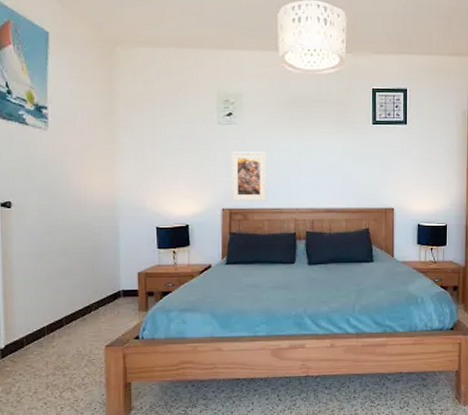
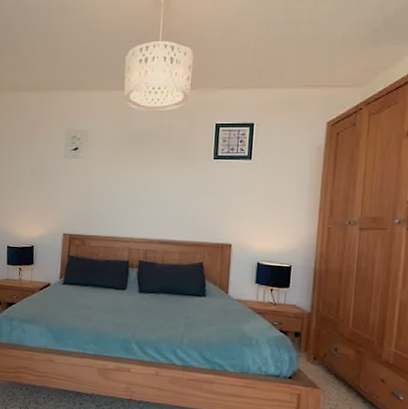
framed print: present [231,151,267,201] -> none [72,182,107,229]

